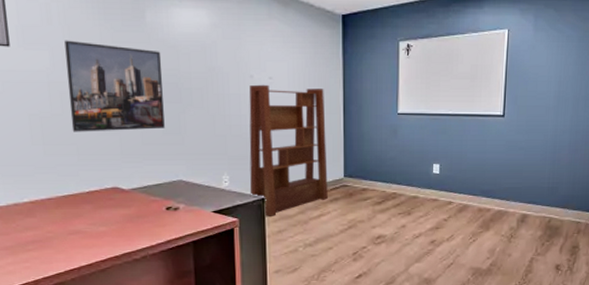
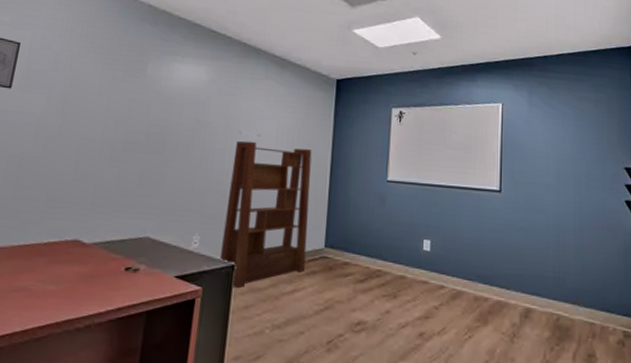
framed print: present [64,40,165,132] -> none [47,86,155,180]

